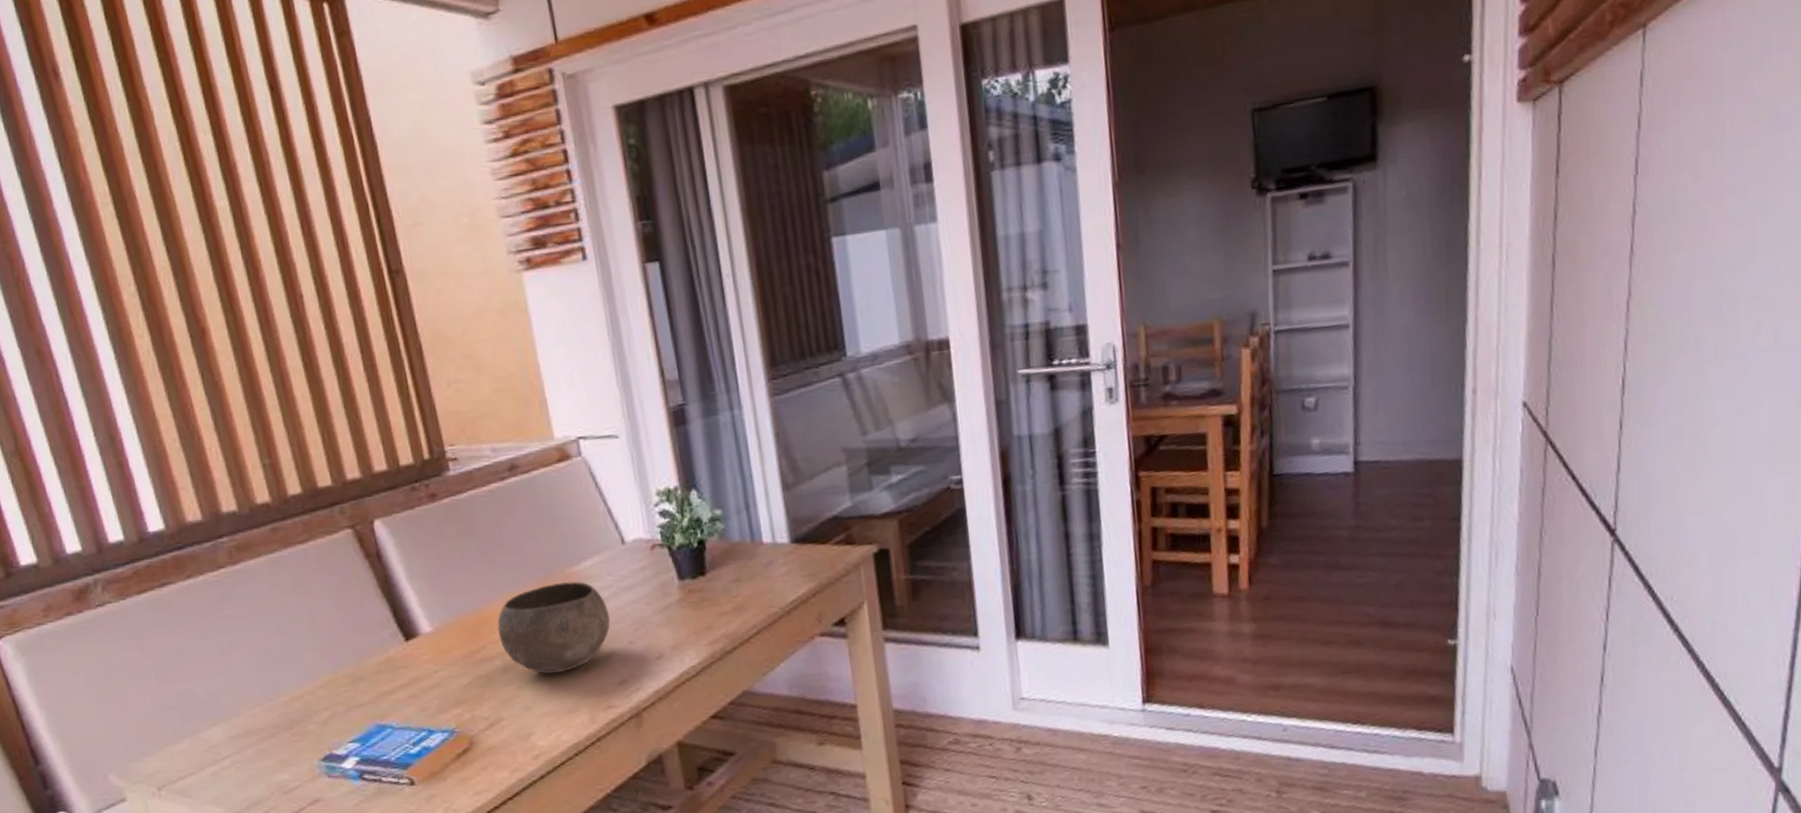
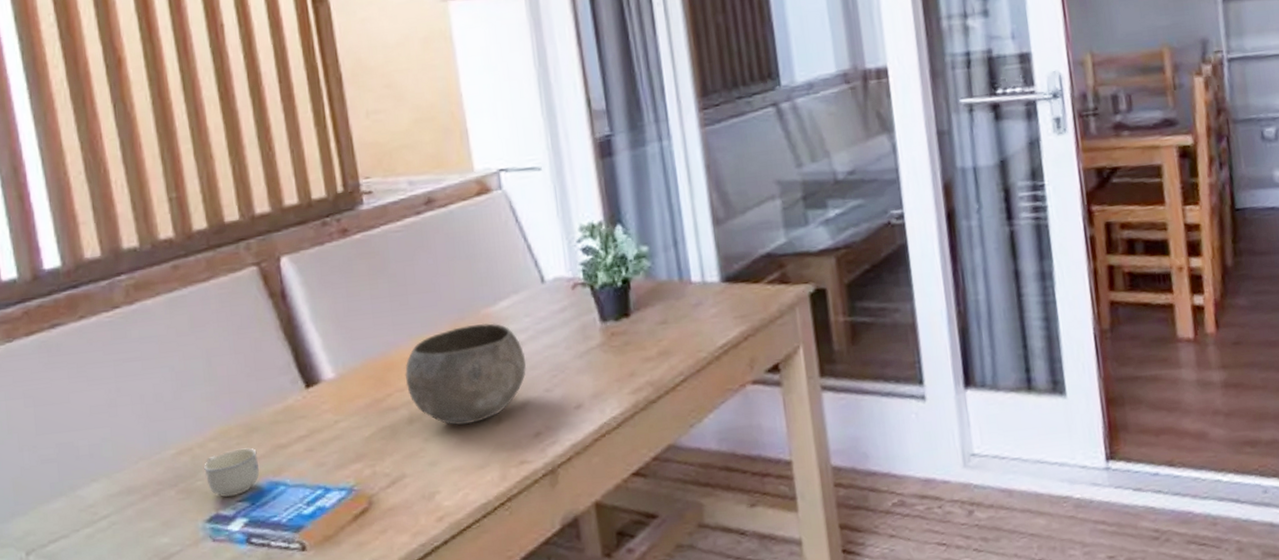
cup: none [315,695,367,739] -> present [204,448,259,498]

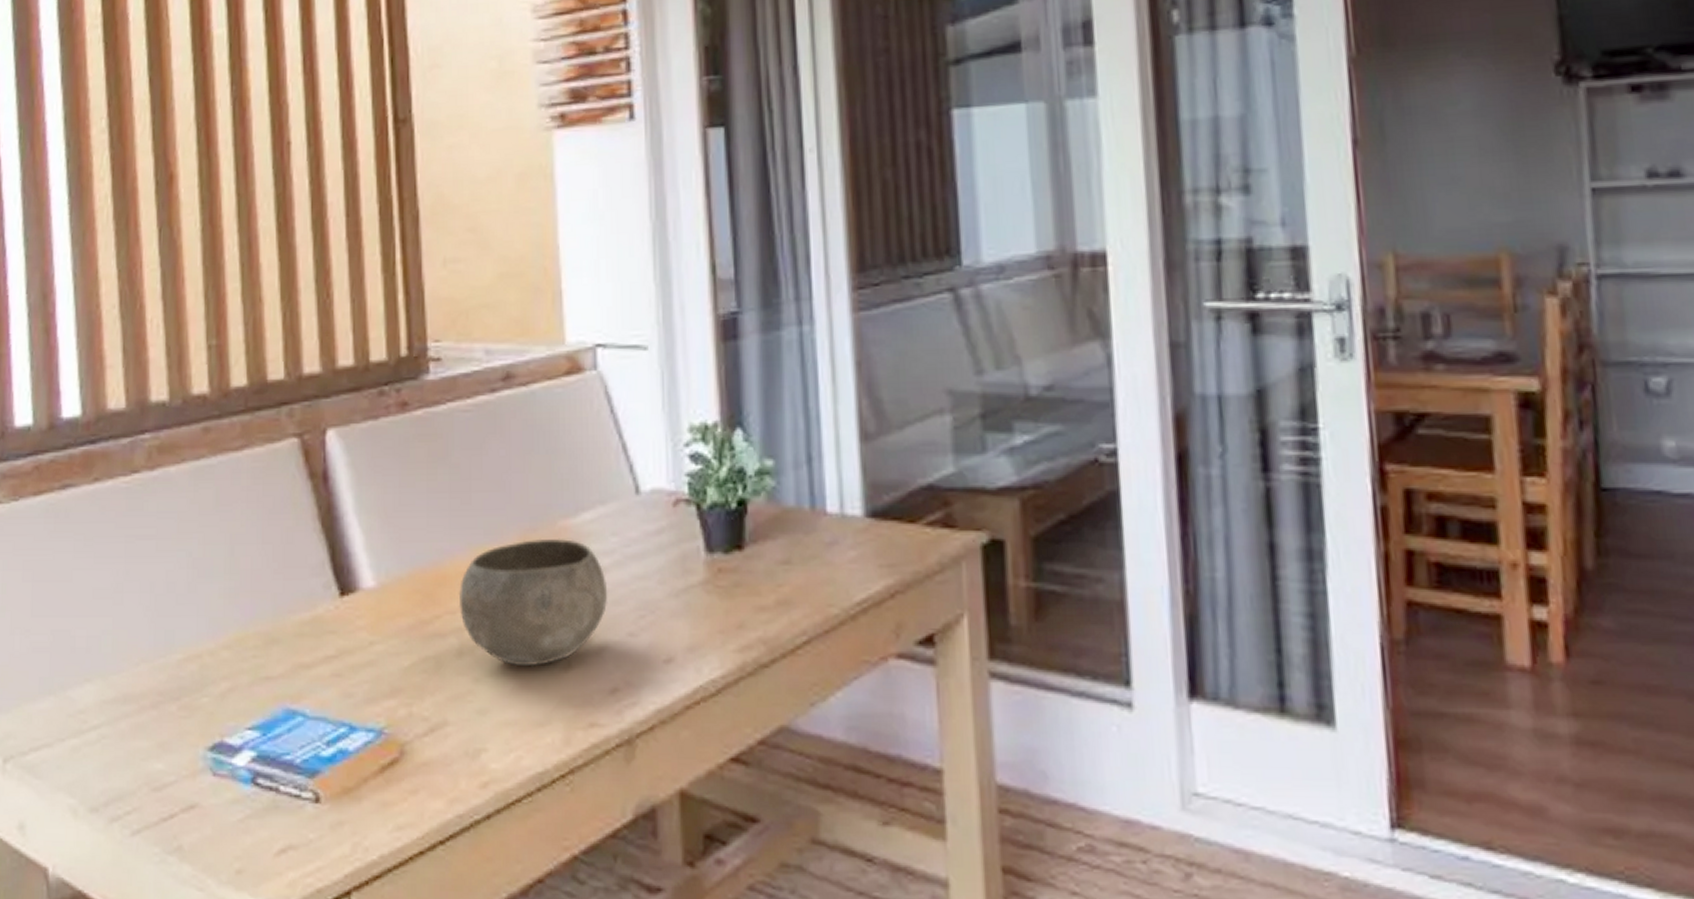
cup: present [204,448,259,498] -> none [213,663,275,723]

